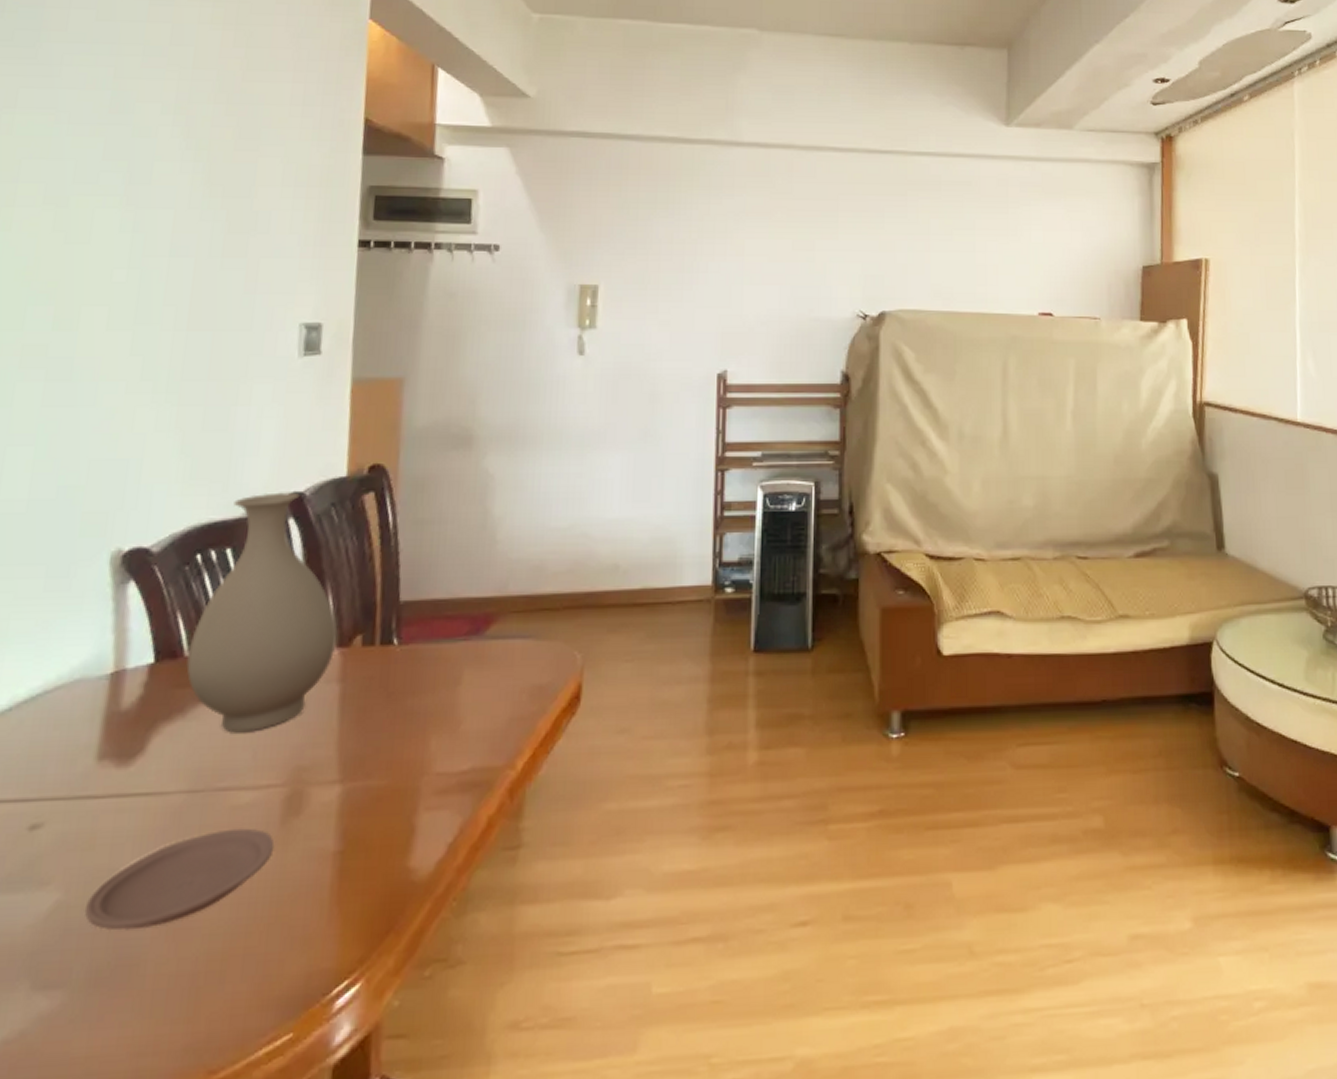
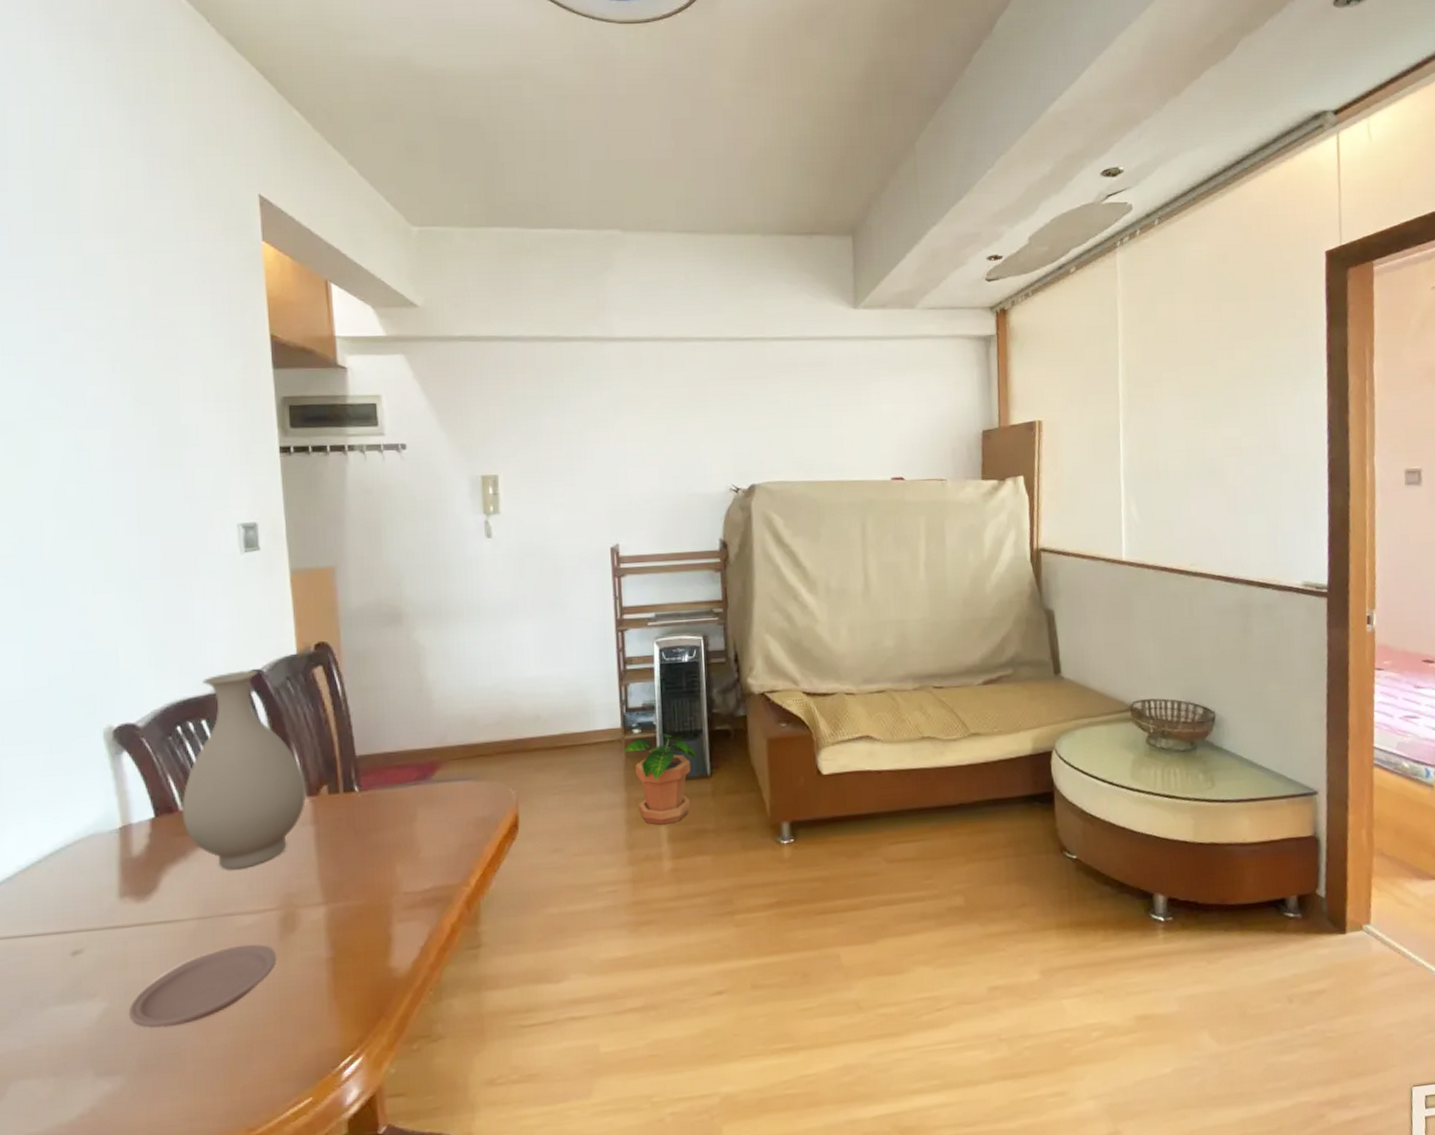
potted plant: none [712,595,797,706] -> present [624,733,696,825]

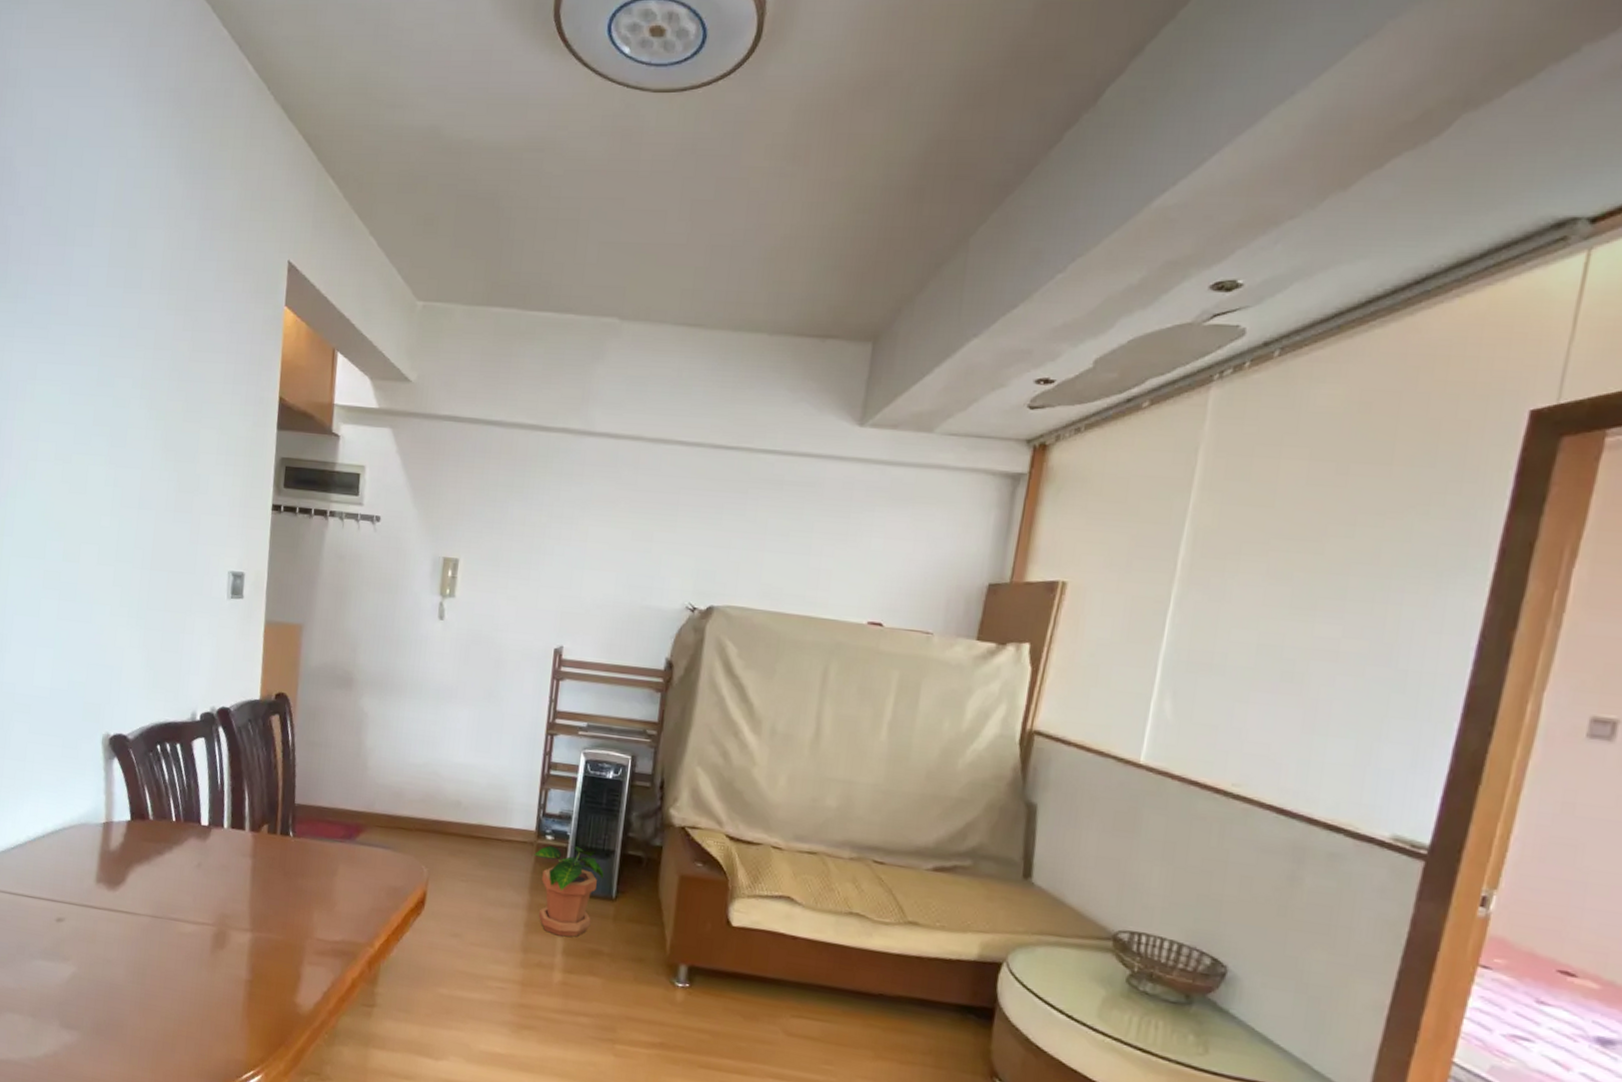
plate: present [129,944,277,1028] -> none [90,948,207,1004]
vase: present [182,670,307,870] -> none [151,704,251,882]

